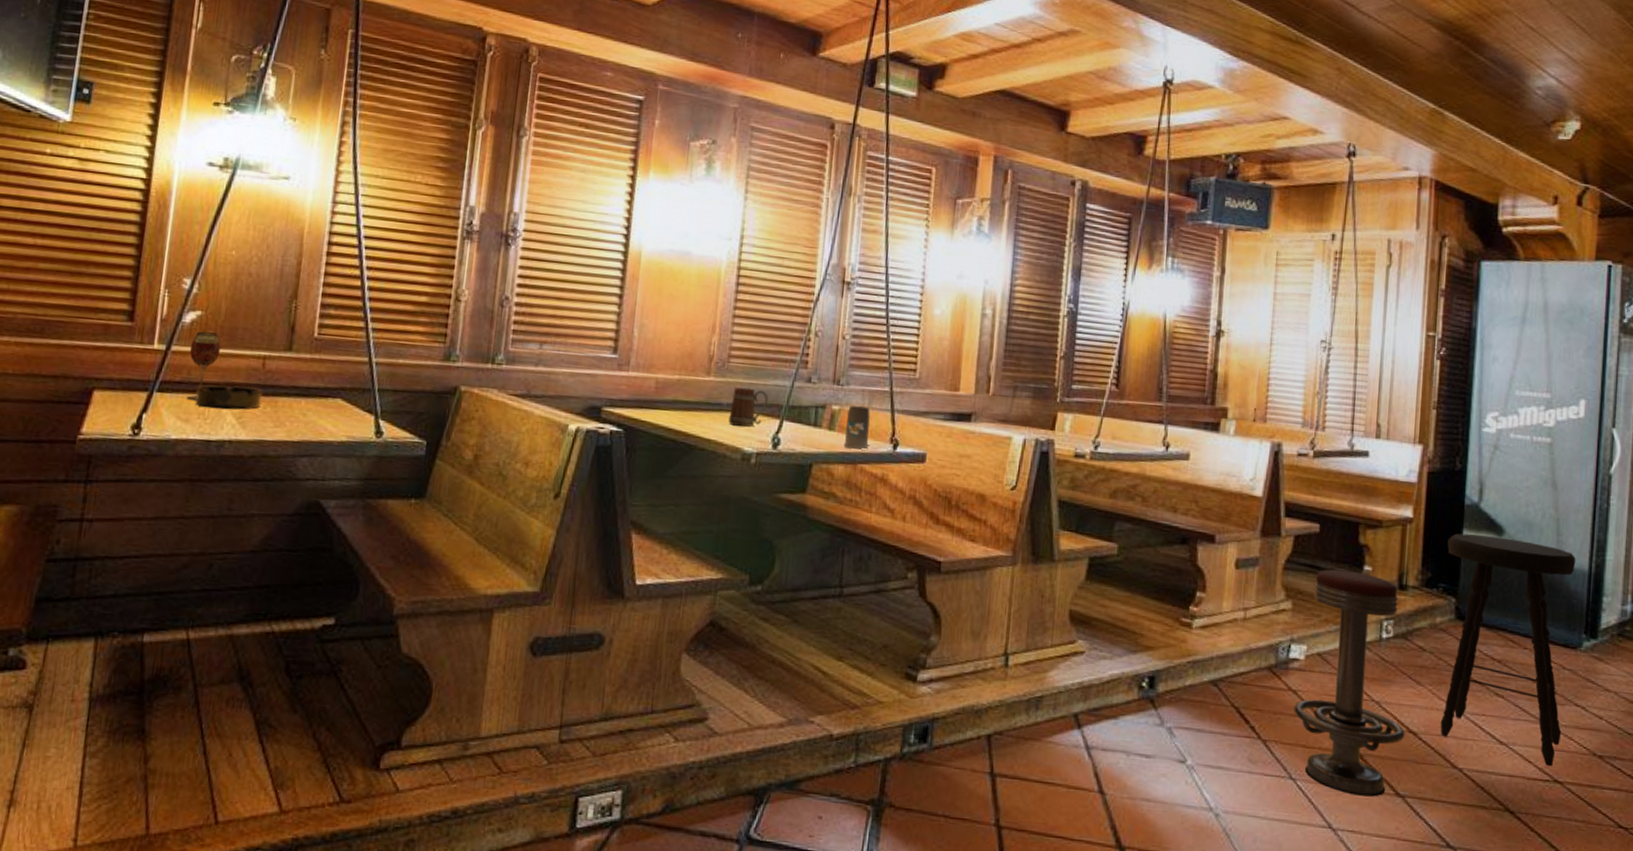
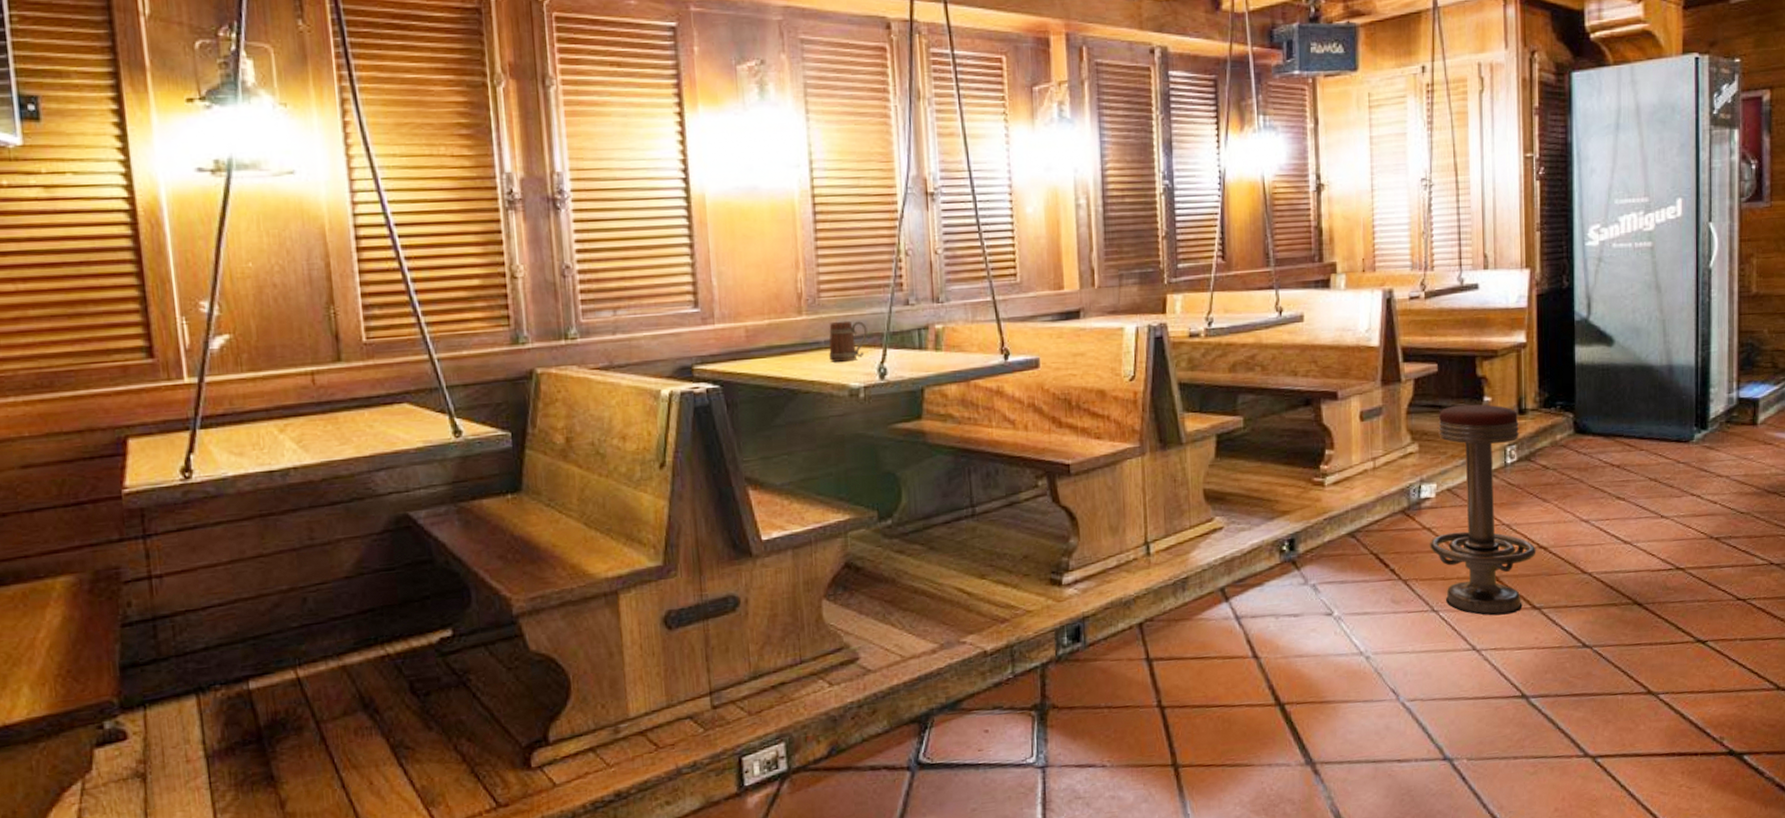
wineglass: present [187,331,221,400] -> none [226,355,261,431]
ashtray: present [195,385,263,409] -> none [244,406,320,436]
beer mug: present [843,406,870,451] -> none [952,321,979,368]
music stool: present [1440,533,1576,767] -> none [1561,347,1683,556]

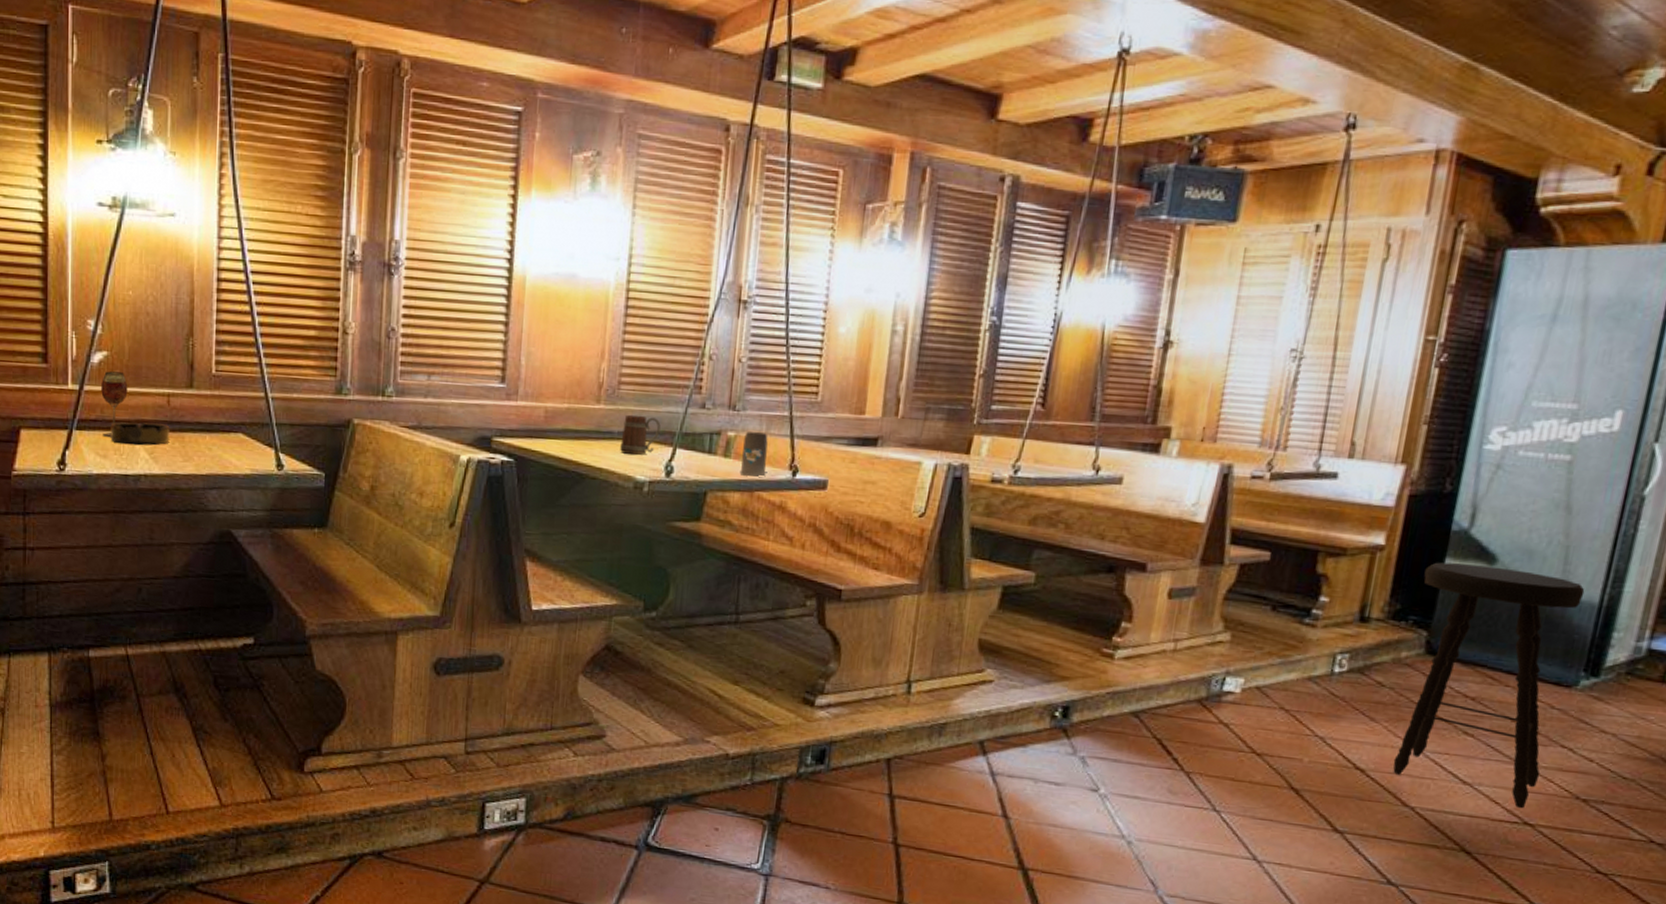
wineglass: none [226,355,261,431] -> present [101,371,128,437]
ashtray: none [244,406,320,436] -> present [110,422,170,445]
beer mug: none [952,321,979,368] -> present [739,432,768,478]
bar stool: present [1430,404,1536,615] -> none [1223,600,1358,832]
music stool: none [1561,347,1683,556] -> present [1393,562,1585,809]

